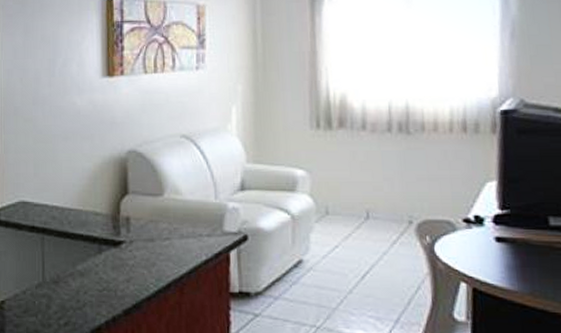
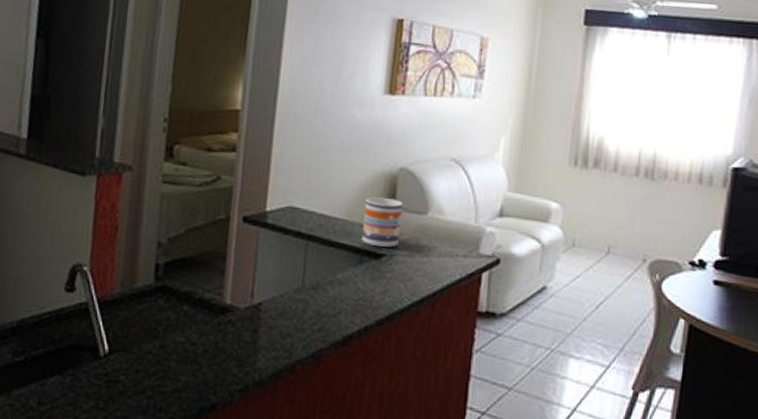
mug: none [96,183,137,233] -> present [361,197,403,248]

